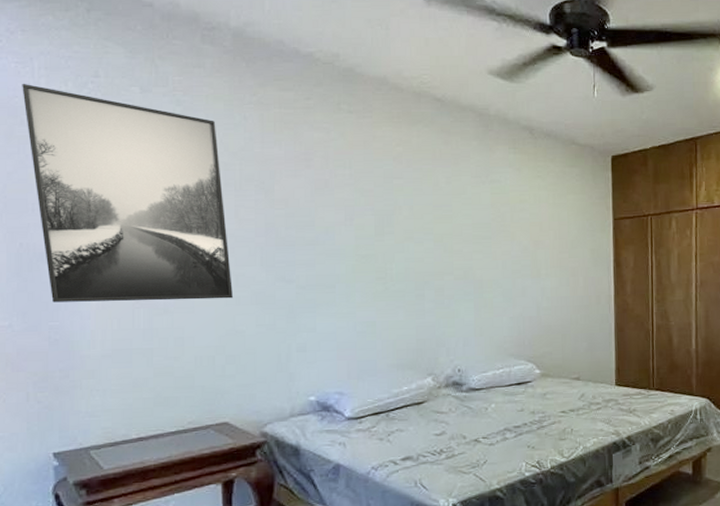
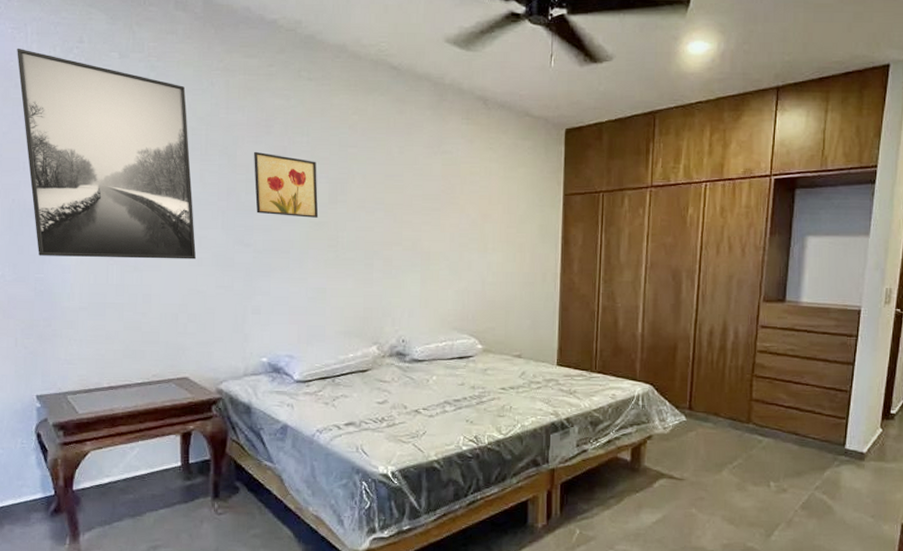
wall art: none [293,185,365,251] -> present [254,151,319,218]

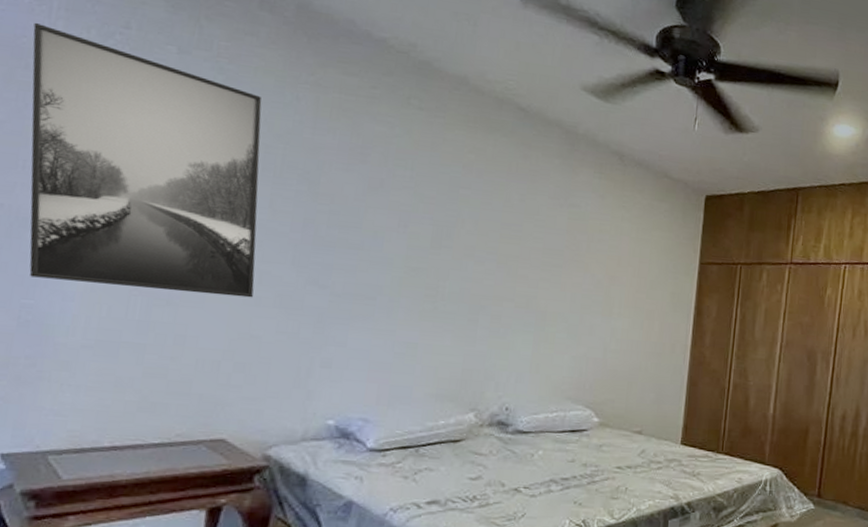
wall art: present [254,151,319,218] -> none [338,180,420,263]

